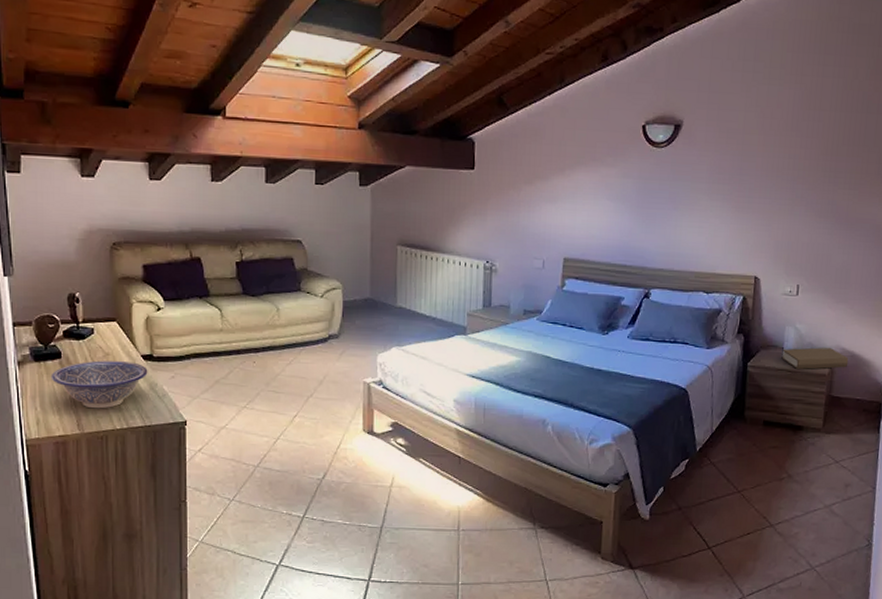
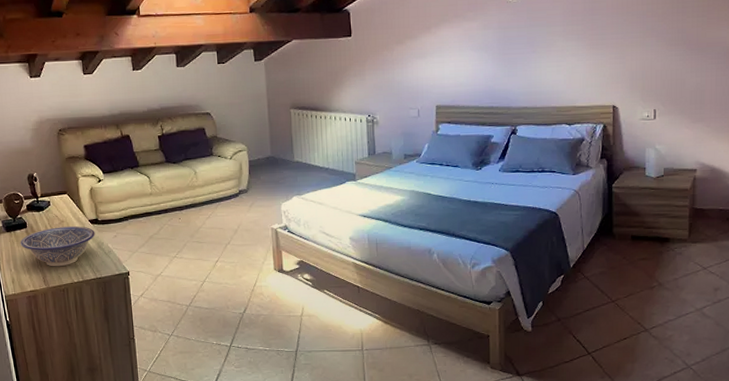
book: present [781,347,849,370] -> none [644,164,709,187]

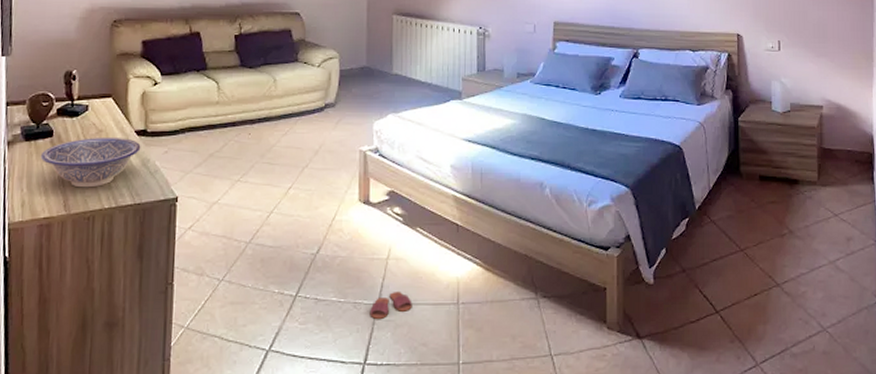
slippers: none [290,341,325,363] -> present [370,291,412,319]

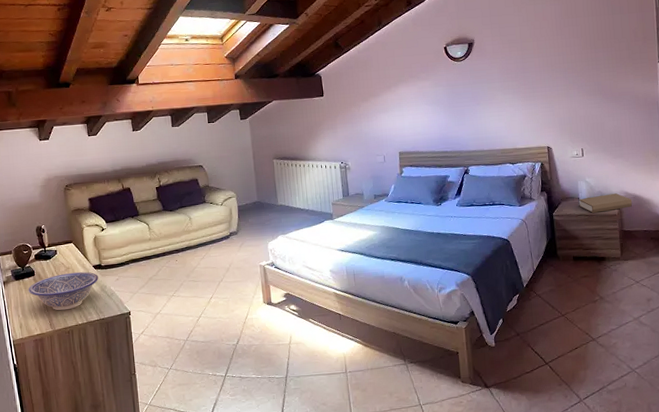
slippers: present [370,291,412,319] -> none [281,366,312,388]
book: none [770,100,836,123] -> present [578,193,633,214]

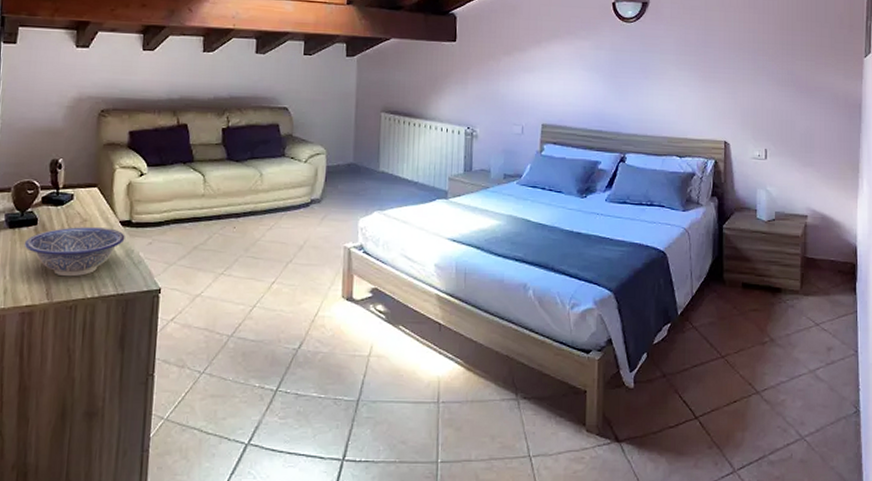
book: present [578,193,633,214] -> none [755,209,820,232]

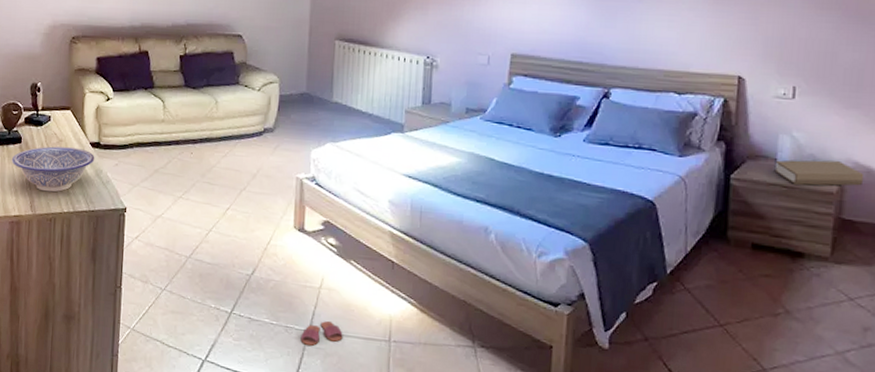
slippers: none [349,388,393,416] -> present [300,320,343,346]
book: none [755,209,820,232] -> present [774,160,864,186]

